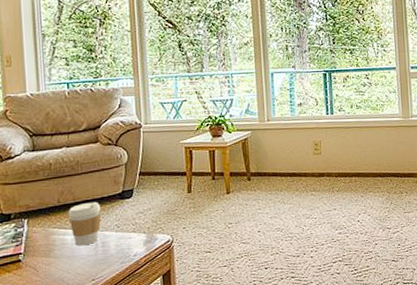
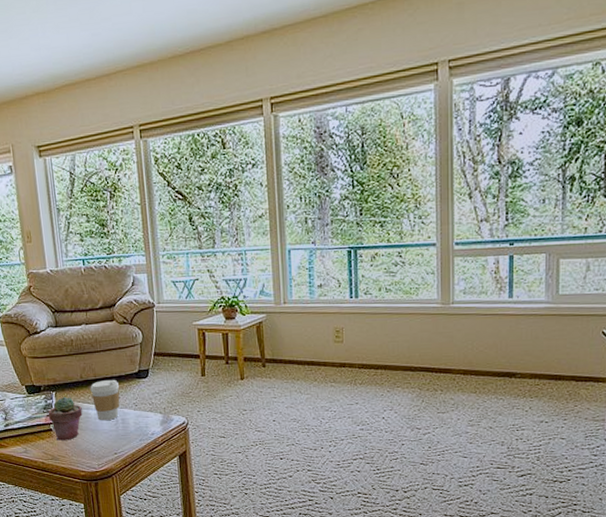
potted succulent: none [17,223,58,272] -> present [48,397,83,441]

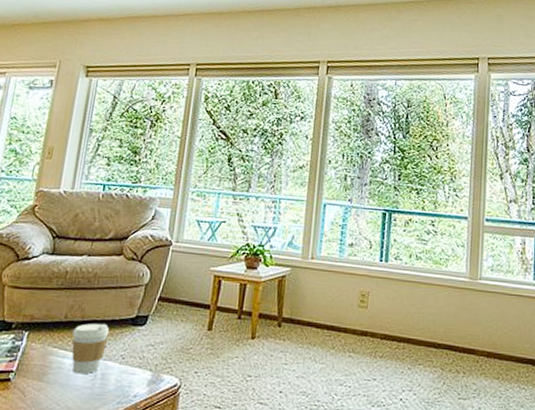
potted succulent: present [48,397,83,441] -> none [10,339,57,396]

